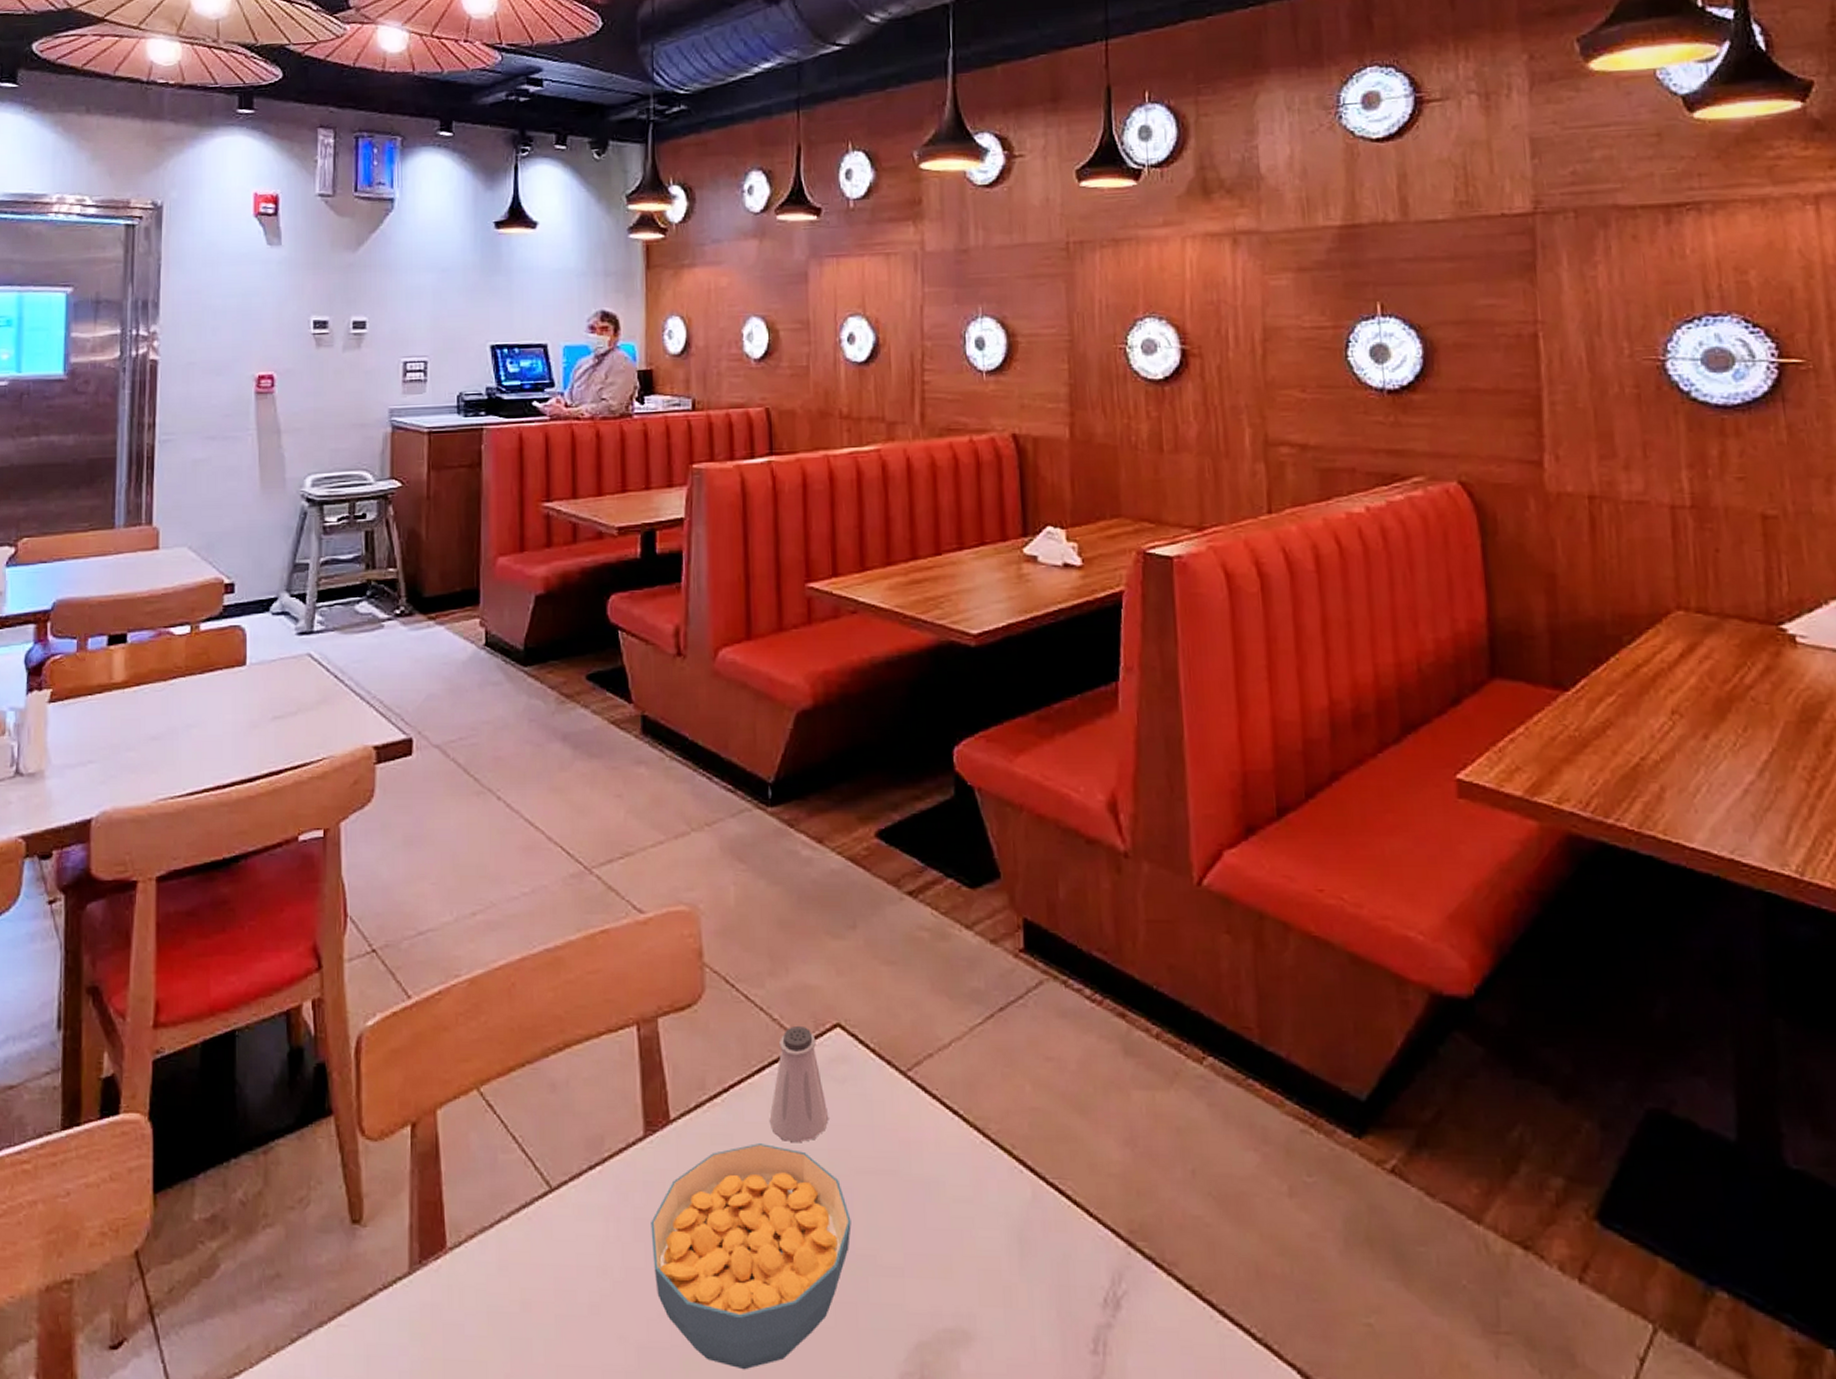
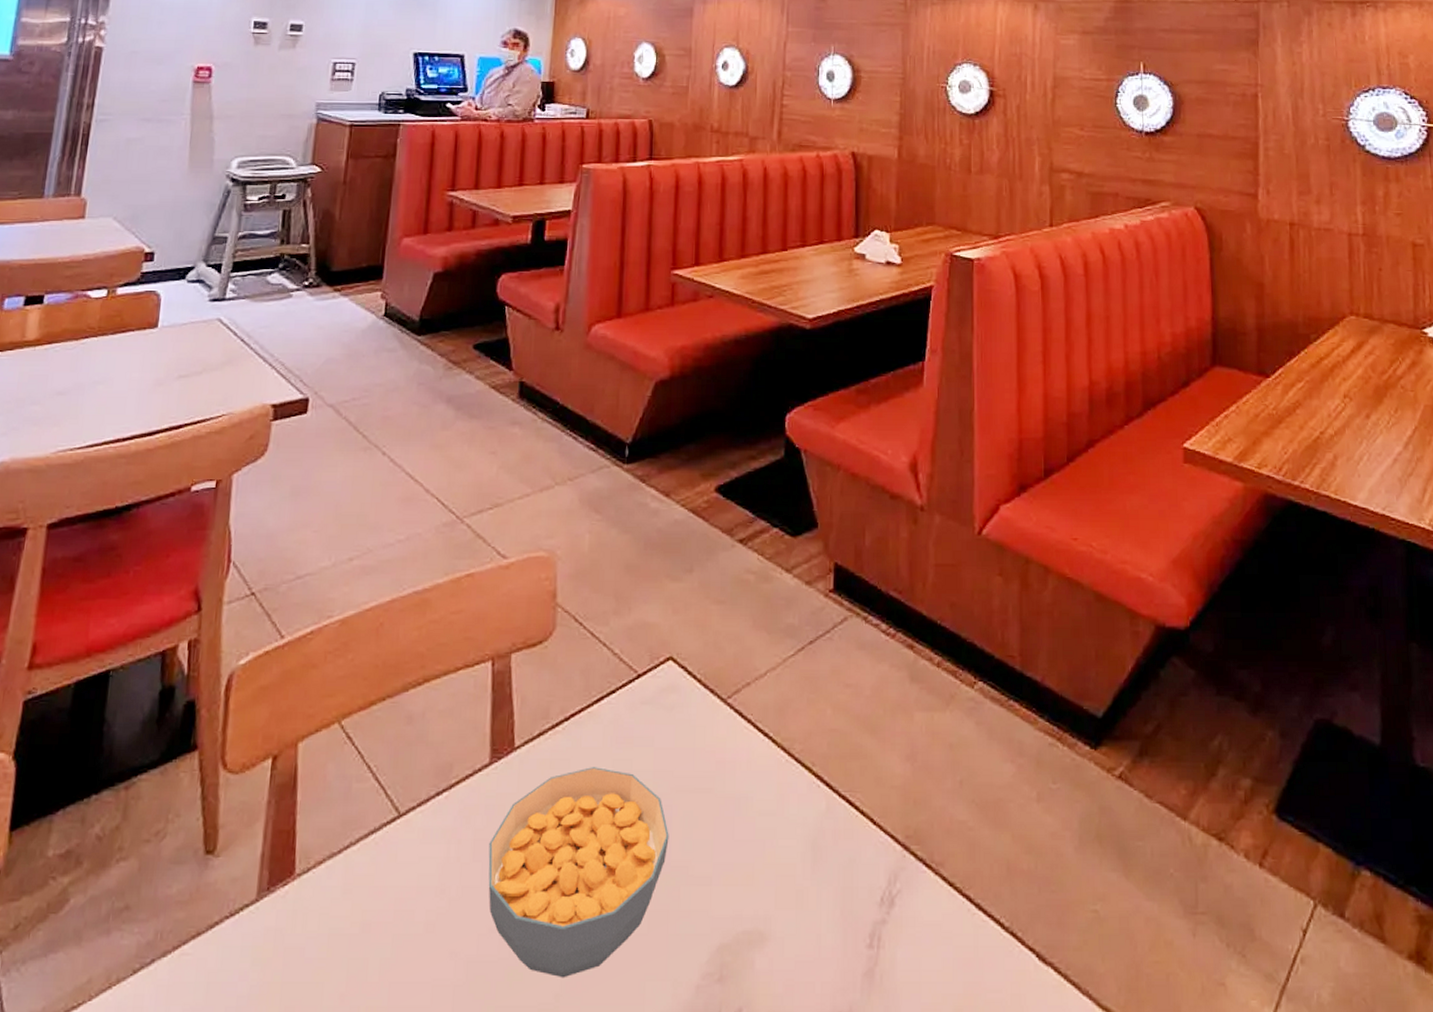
saltshaker: present [769,1025,829,1143] -> none [603,659,657,766]

